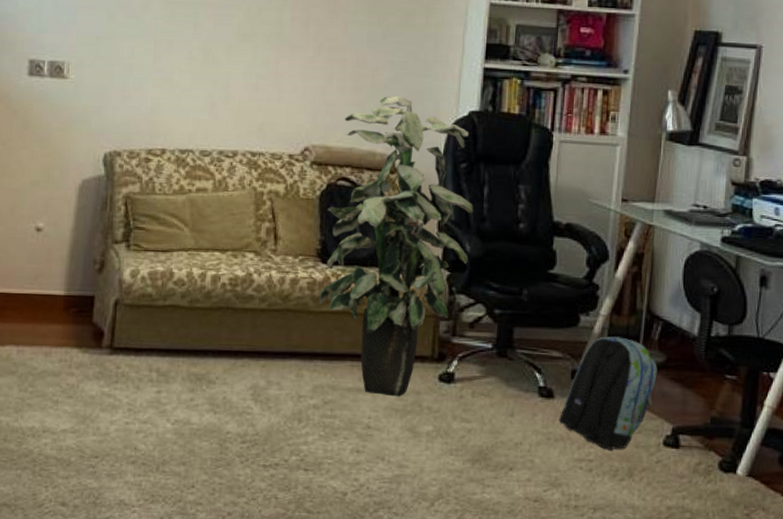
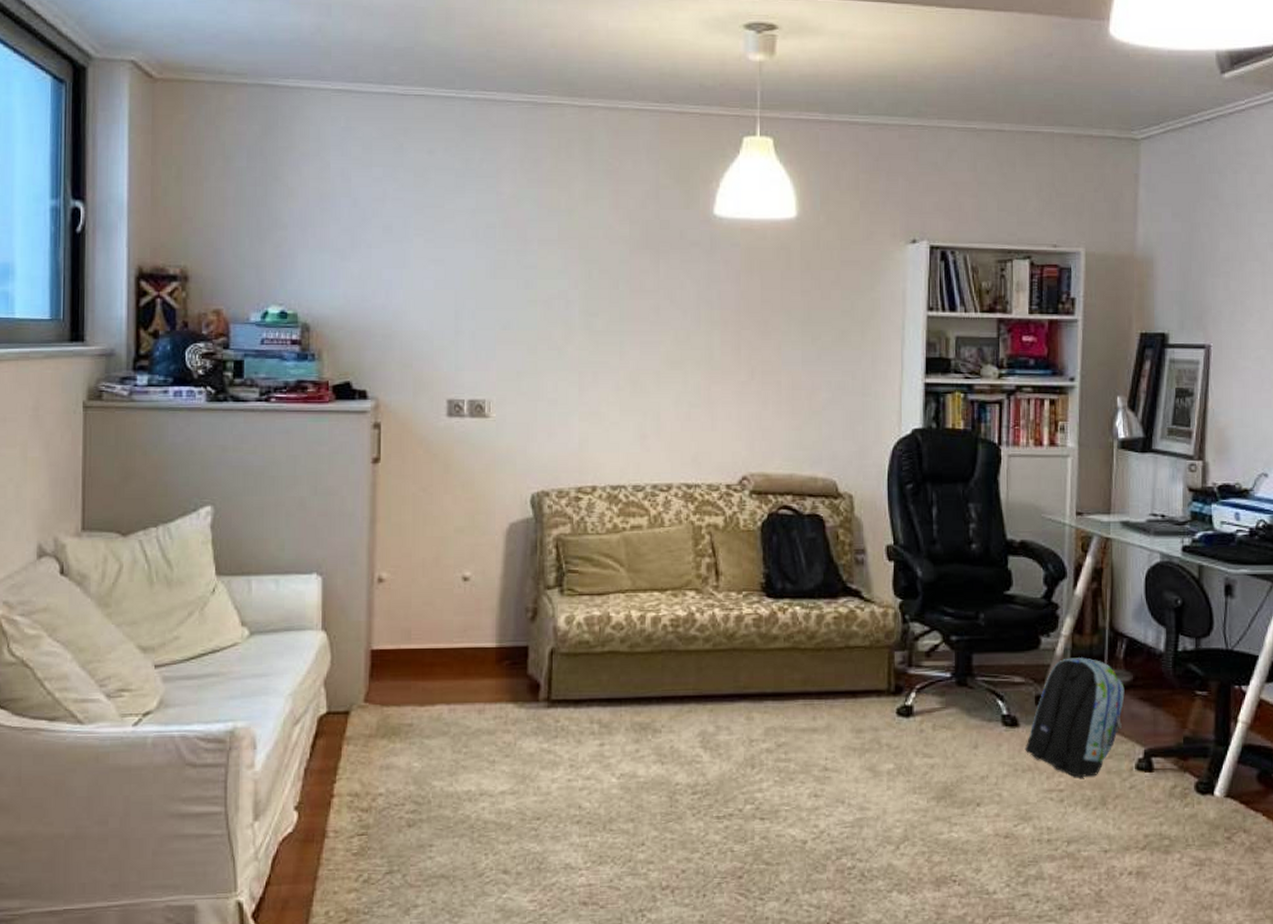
indoor plant: present [317,96,474,397] -> none [765,418,923,735]

